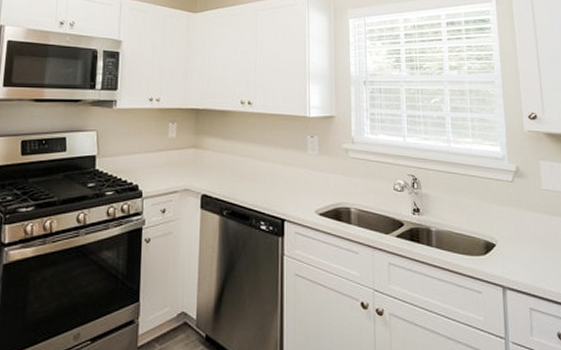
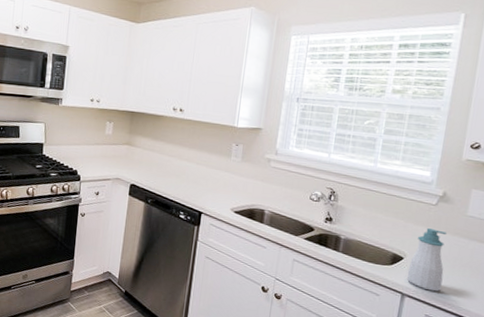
soap bottle: none [502,207,538,279] -> present [406,227,447,292]

